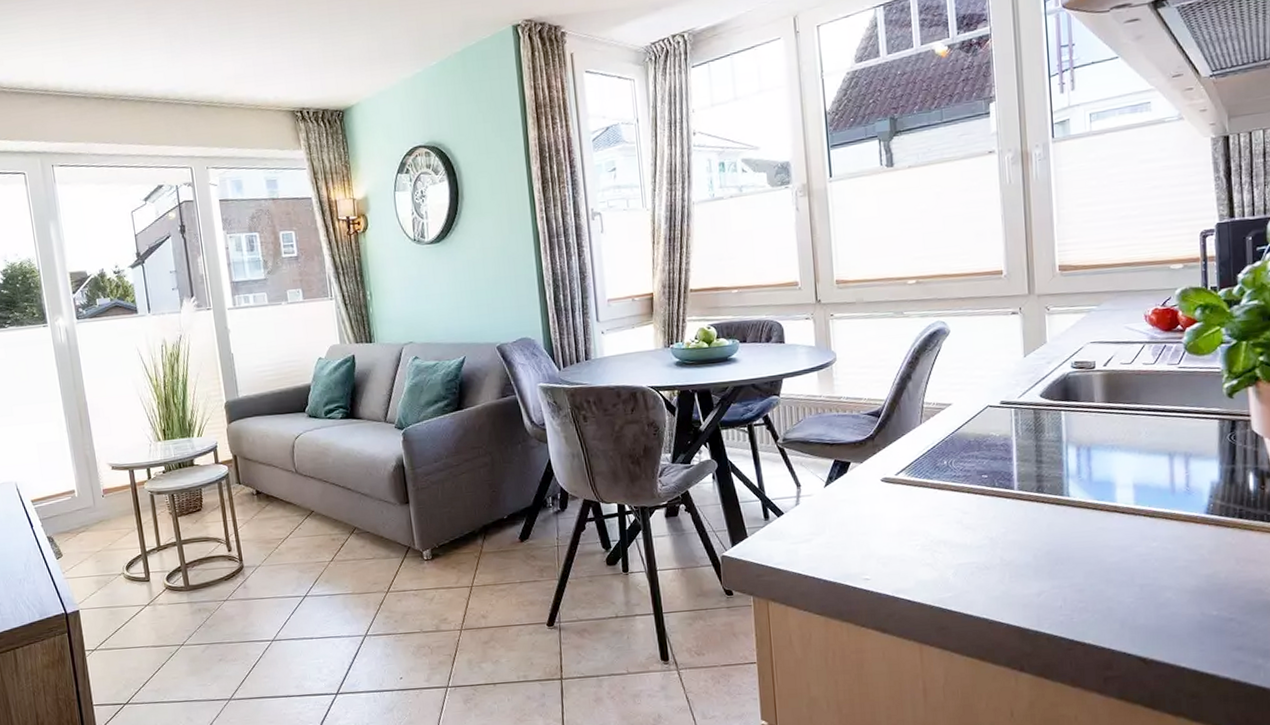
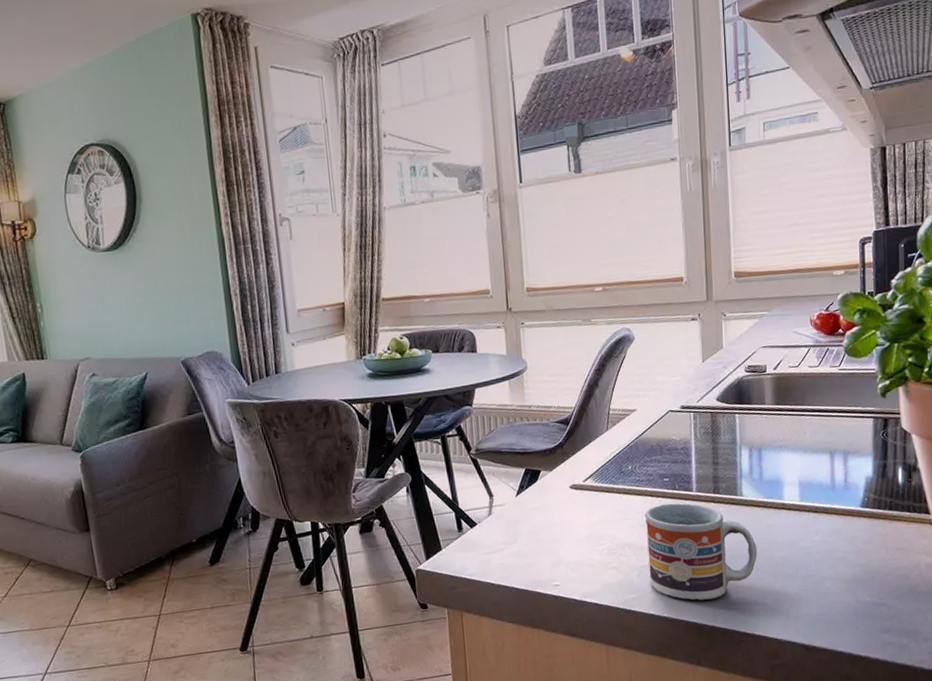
cup: none [961,501,1087,604] -> present [644,503,757,601]

